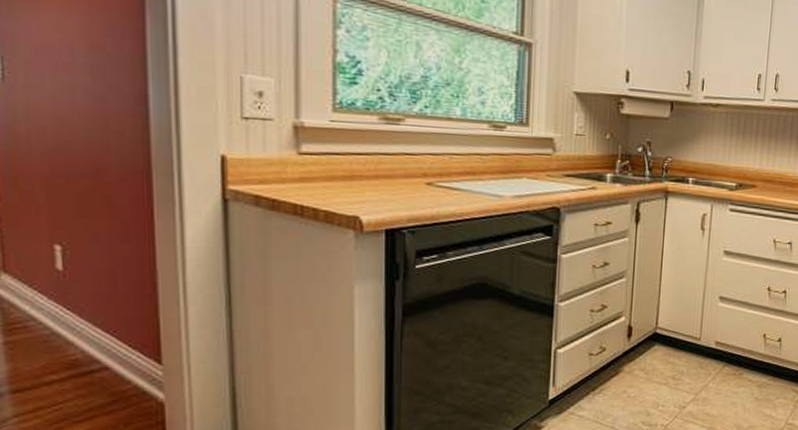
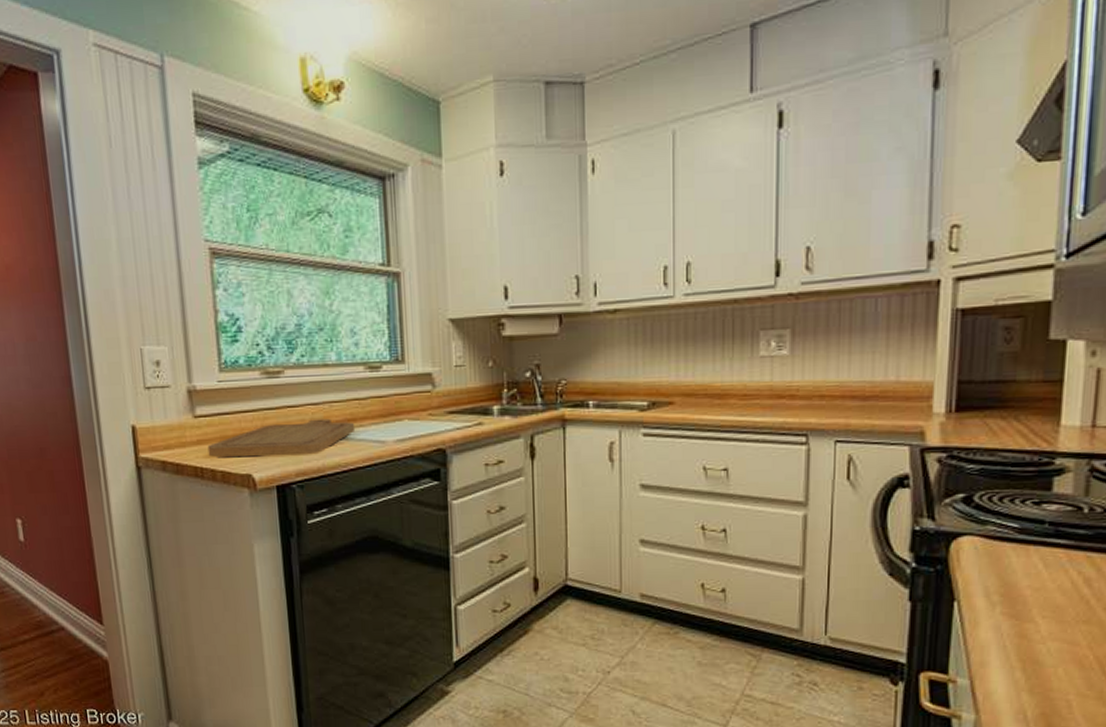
chopping board: none [311,168,474,203] -> present [207,418,356,458]

